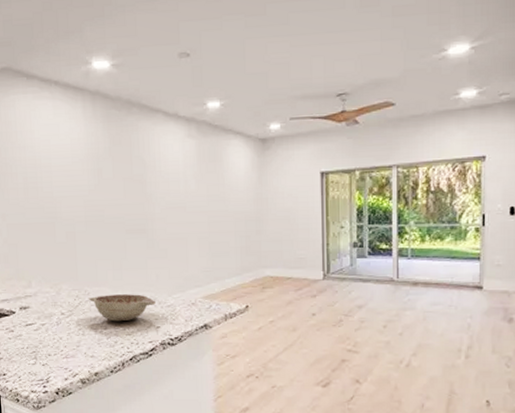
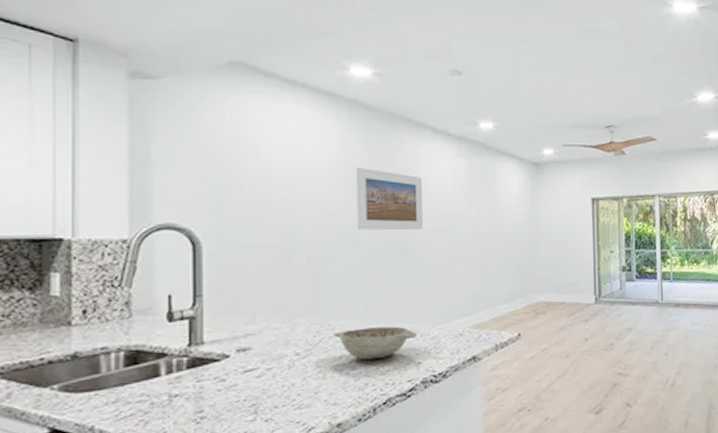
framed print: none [100,153,159,209] -> present [355,168,424,231]

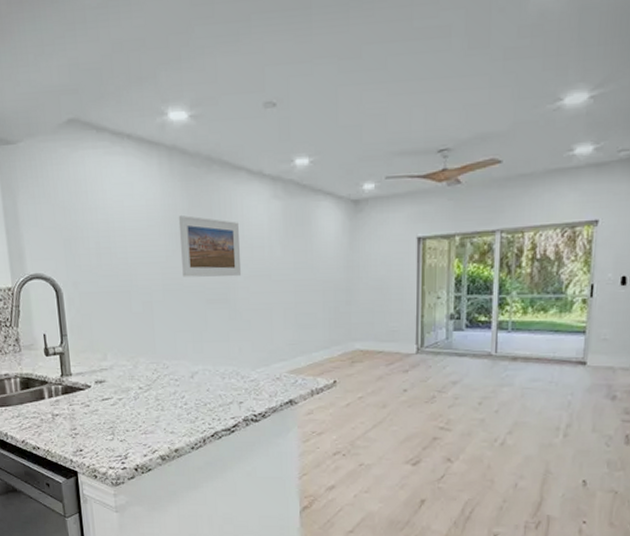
decorative bowl: present [332,326,417,360] -> none [167,368,238,397]

